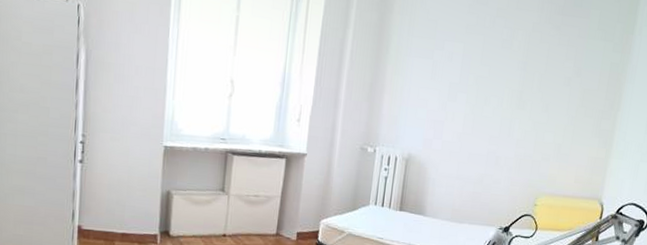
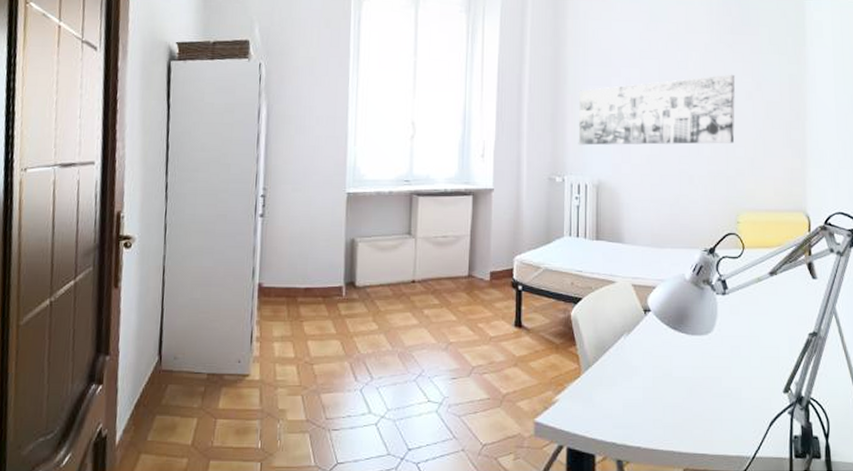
wall art: none [393,57,558,129] -> present [578,74,736,146]

